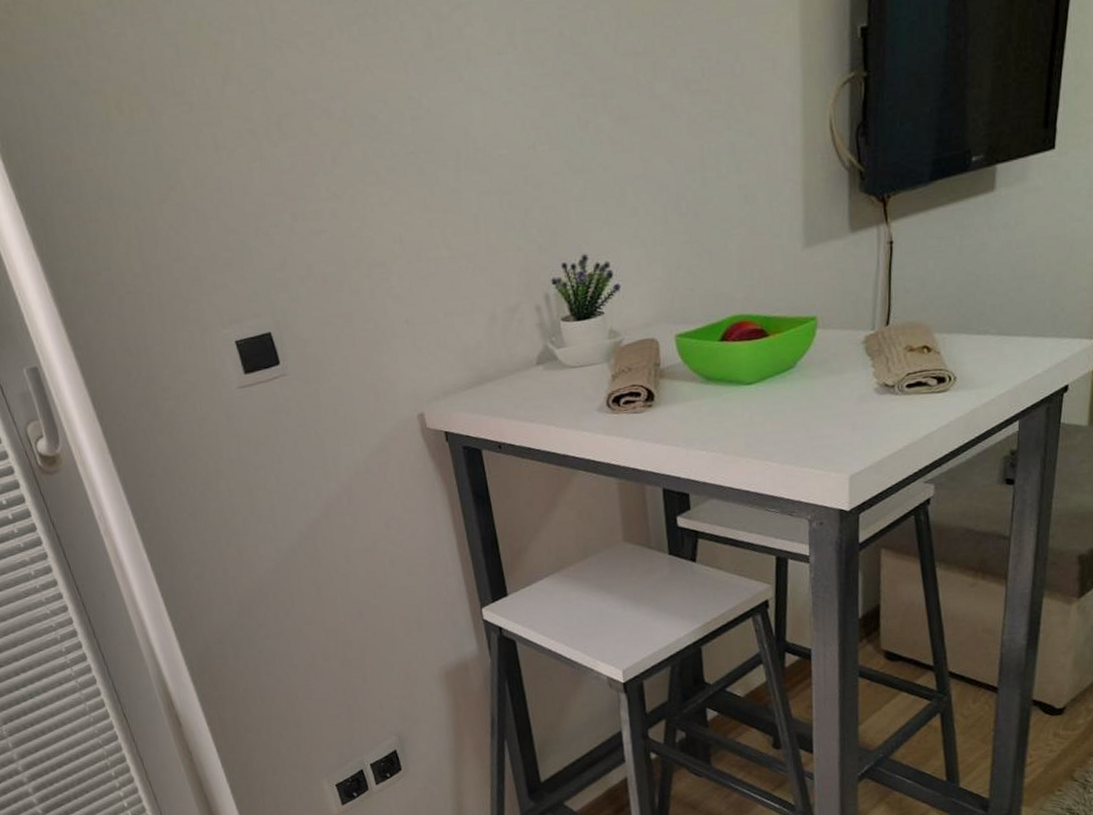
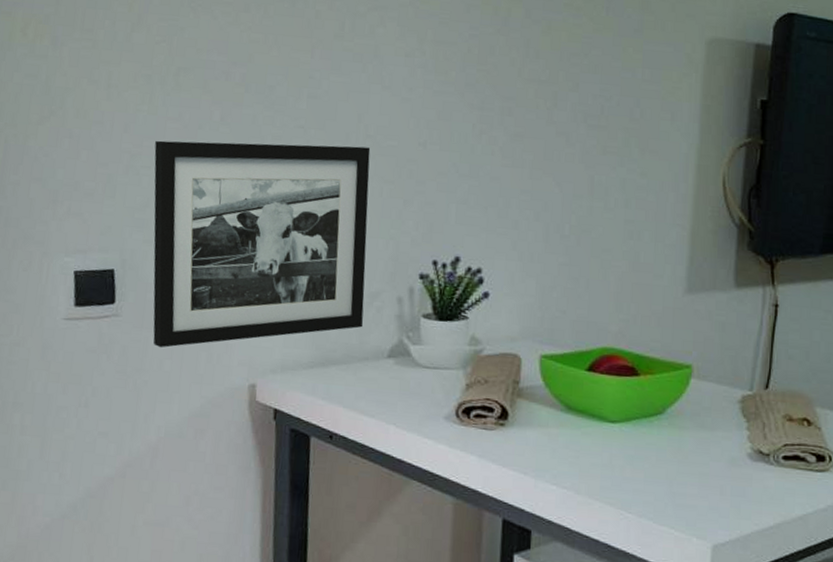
picture frame: none [276,161,509,397] -> present [153,140,371,348]

